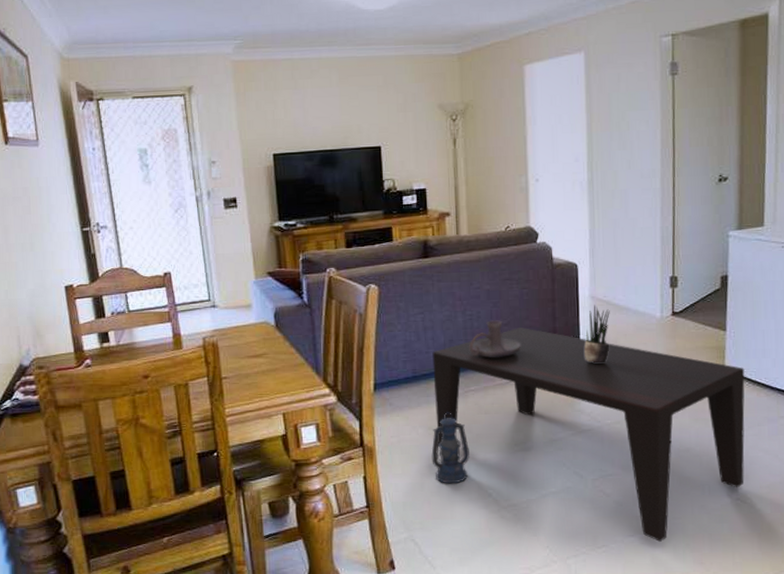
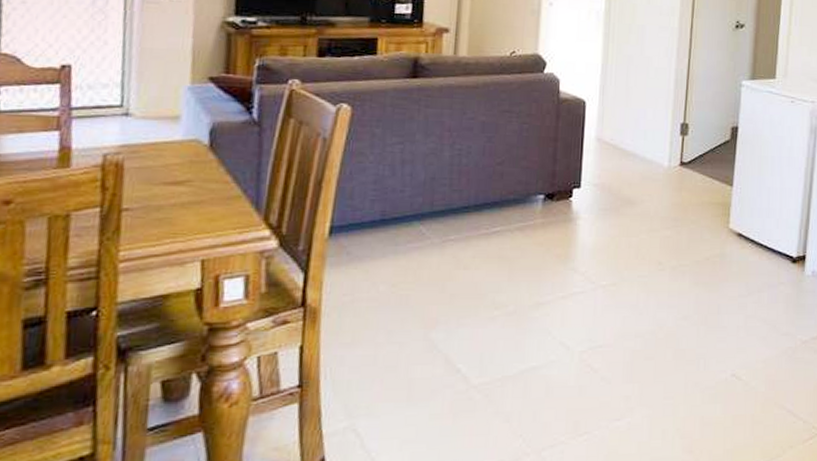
lantern: present [431,412,470,484] -> none [391,266,440,357]
coffee table: present [432,328,745,542] -> none [402,168,749,427]
candle holder: present [469,320,521,357] -> none [453,157,514,202]
potted plant: present [584,305,610,364] -> none [584,148,616,215]

